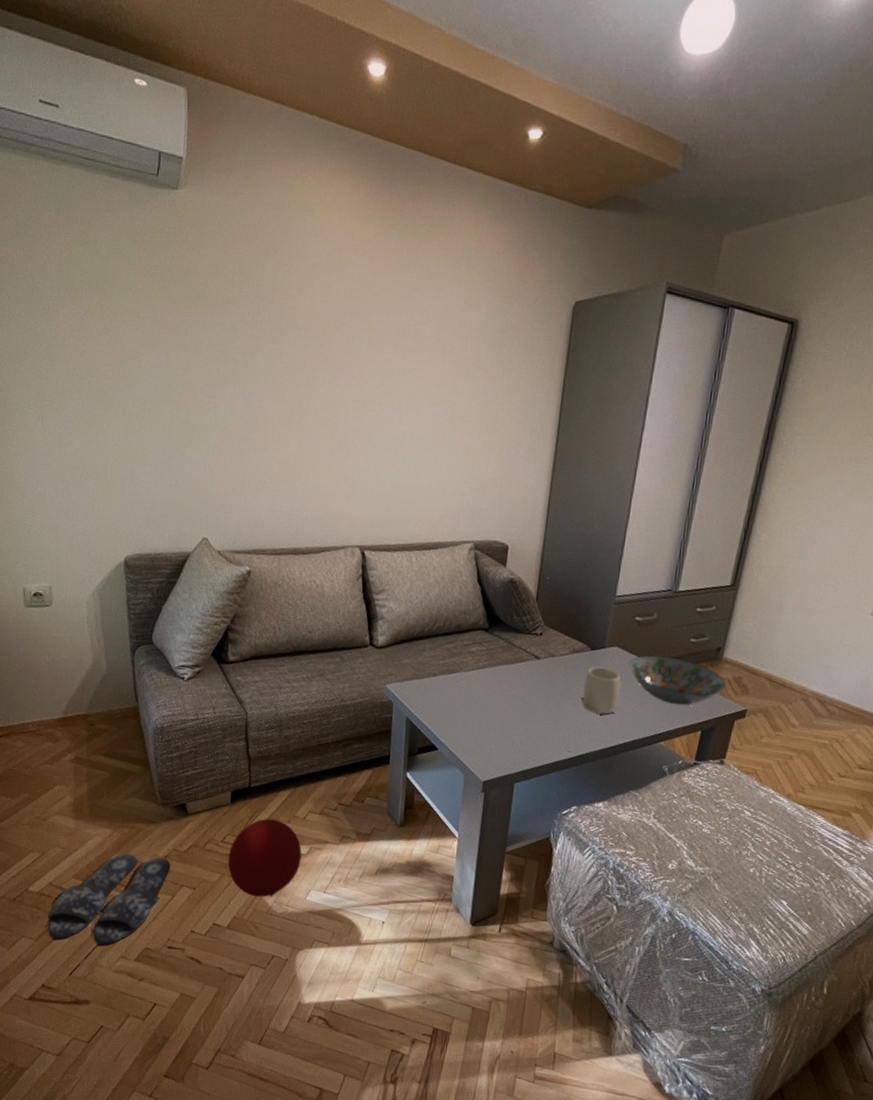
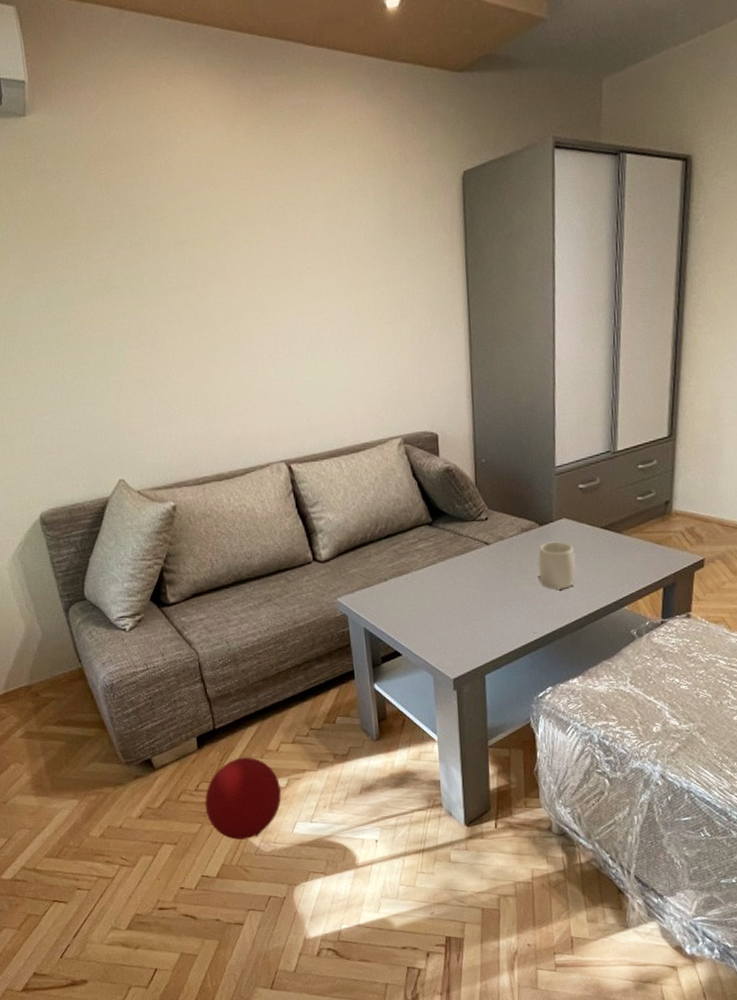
slippers: present [47,853,171,946] -> none [26,818,147,924]
decorative bowl: present [629,655,726,706] -> none [580,518,680,567]

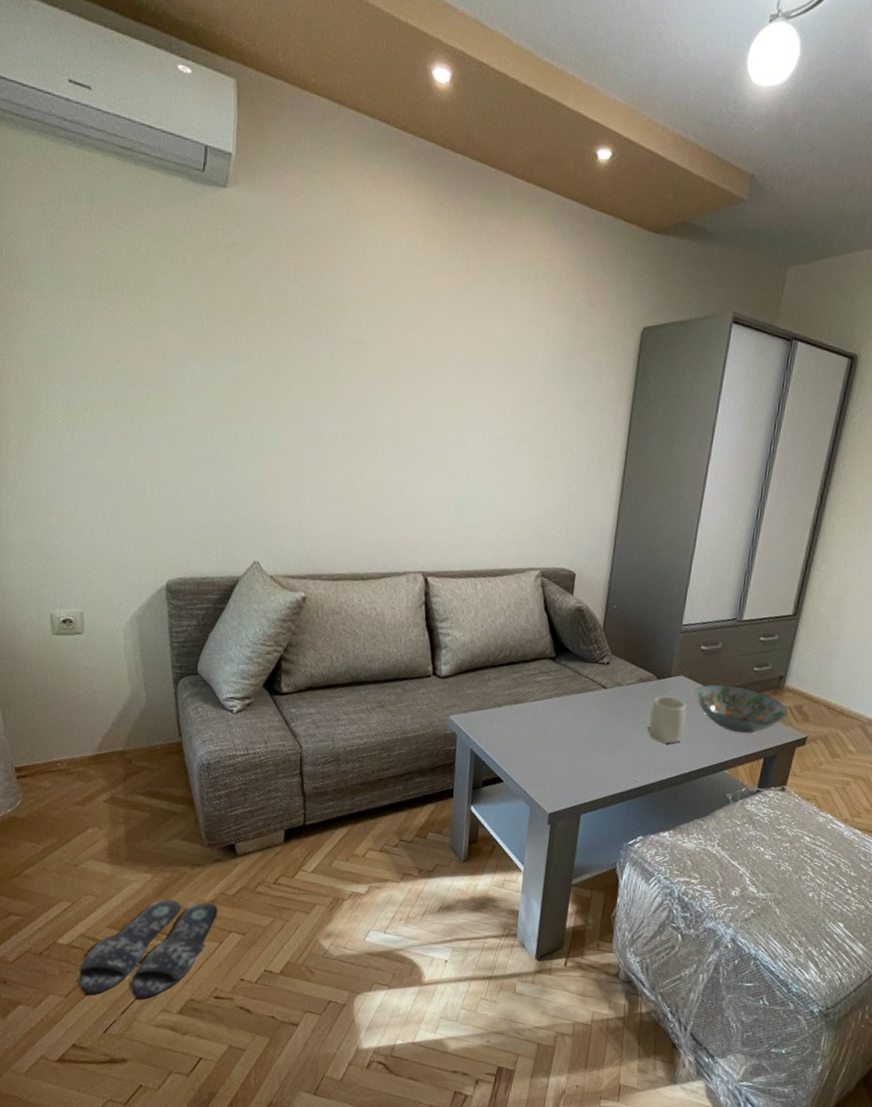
slippers: none [26,818,147,924] -> present [79,899,218,999]
ball: present [205,758,281,840] -> none [280,858,360,940]
decorative bowl: none [580,518,680,567] -> present [694,683,788,734]

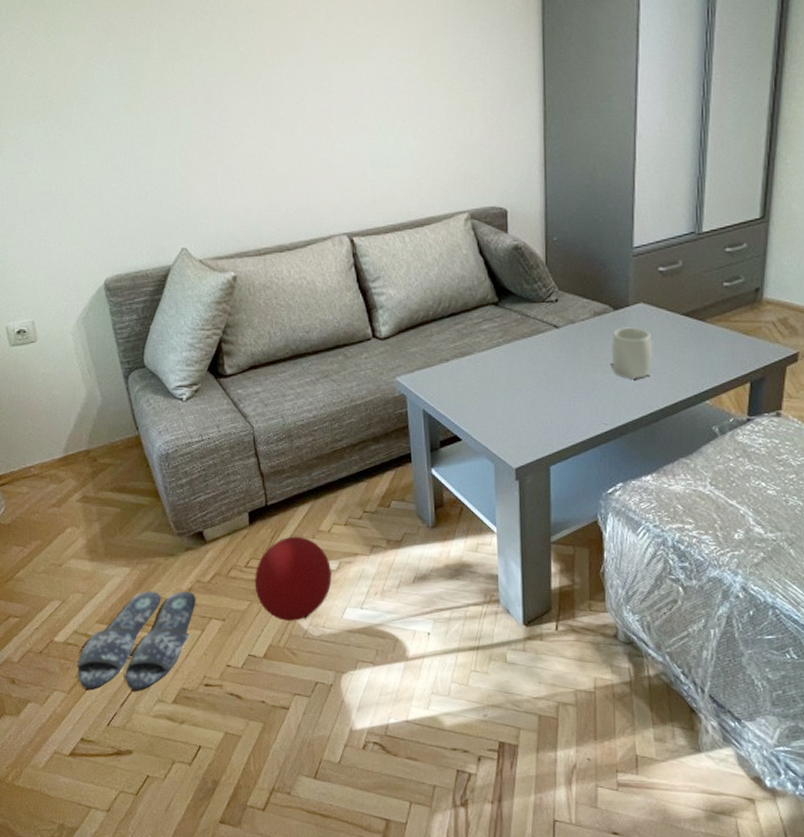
ball: none [280,858,360,940] -> present [254,537,332,621]
decorative bowl: present [694,683,788,734] -> none [658,305,771,358]

